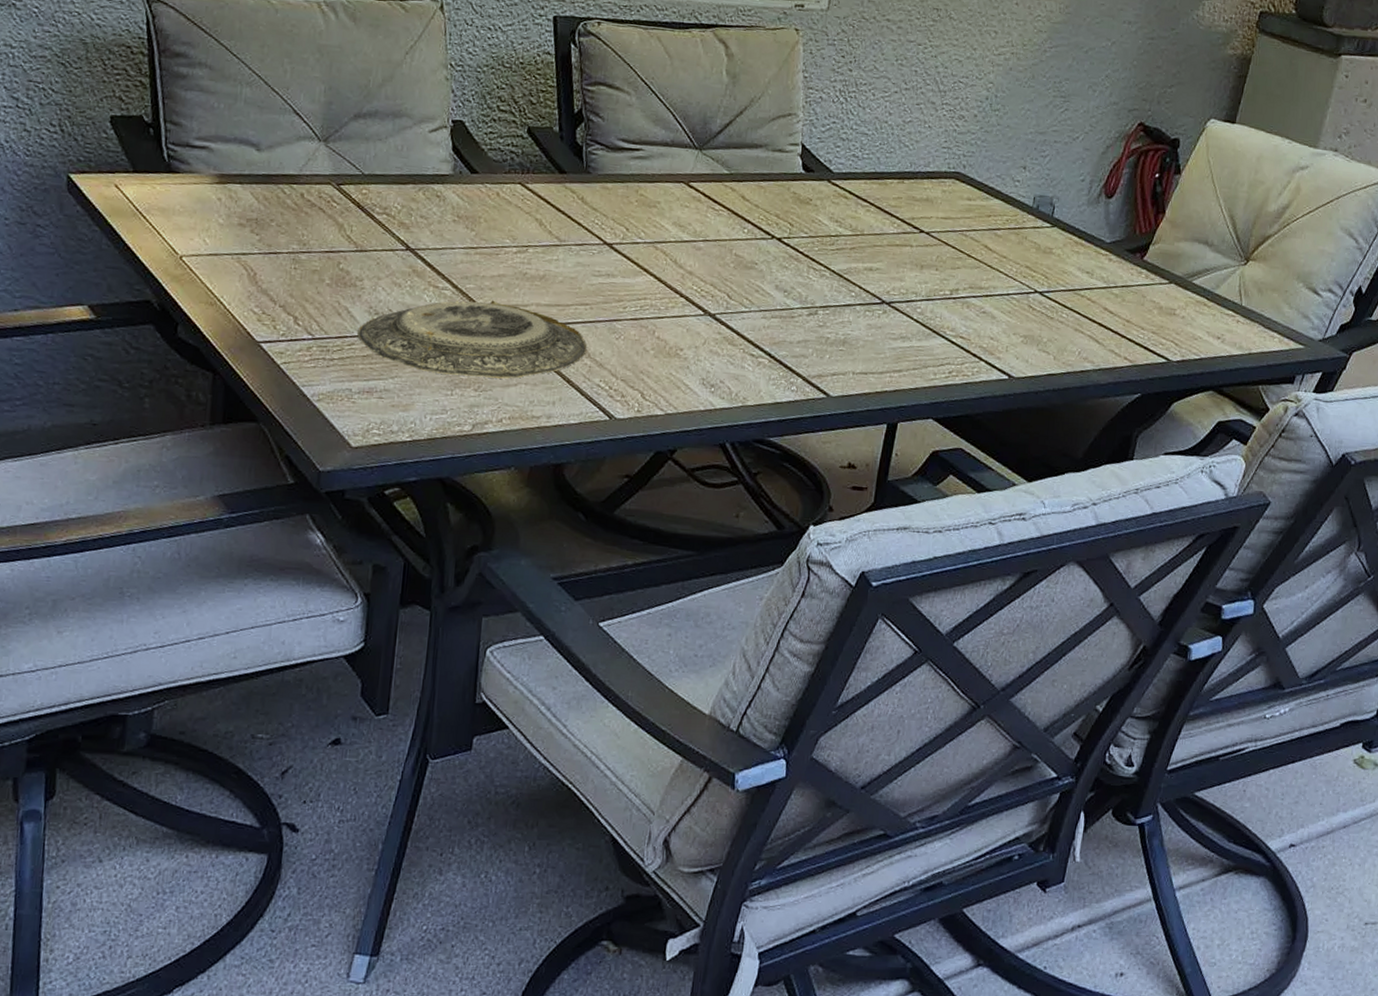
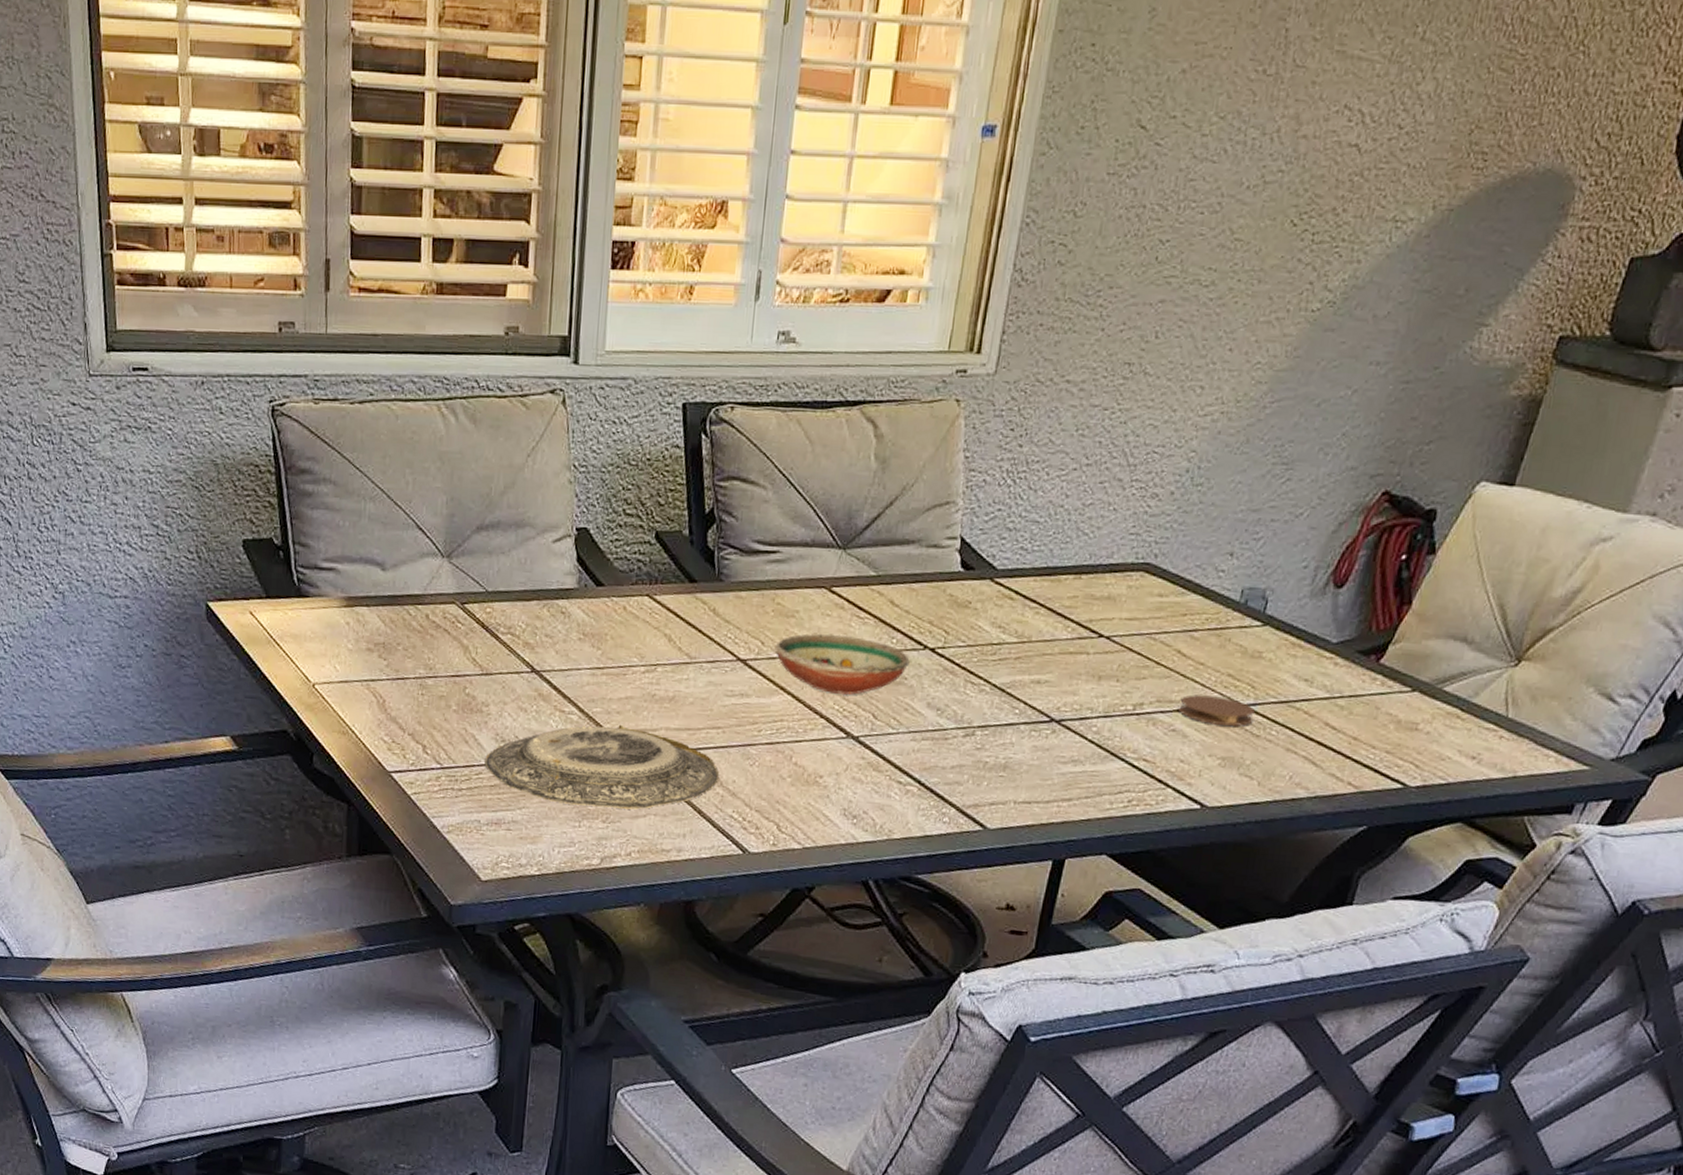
decorative bowl: none [638,222,760,278] -> present [775,634,910,696]
coaster: none [988,282,1048,311] -> present [1179,694,1255,727]

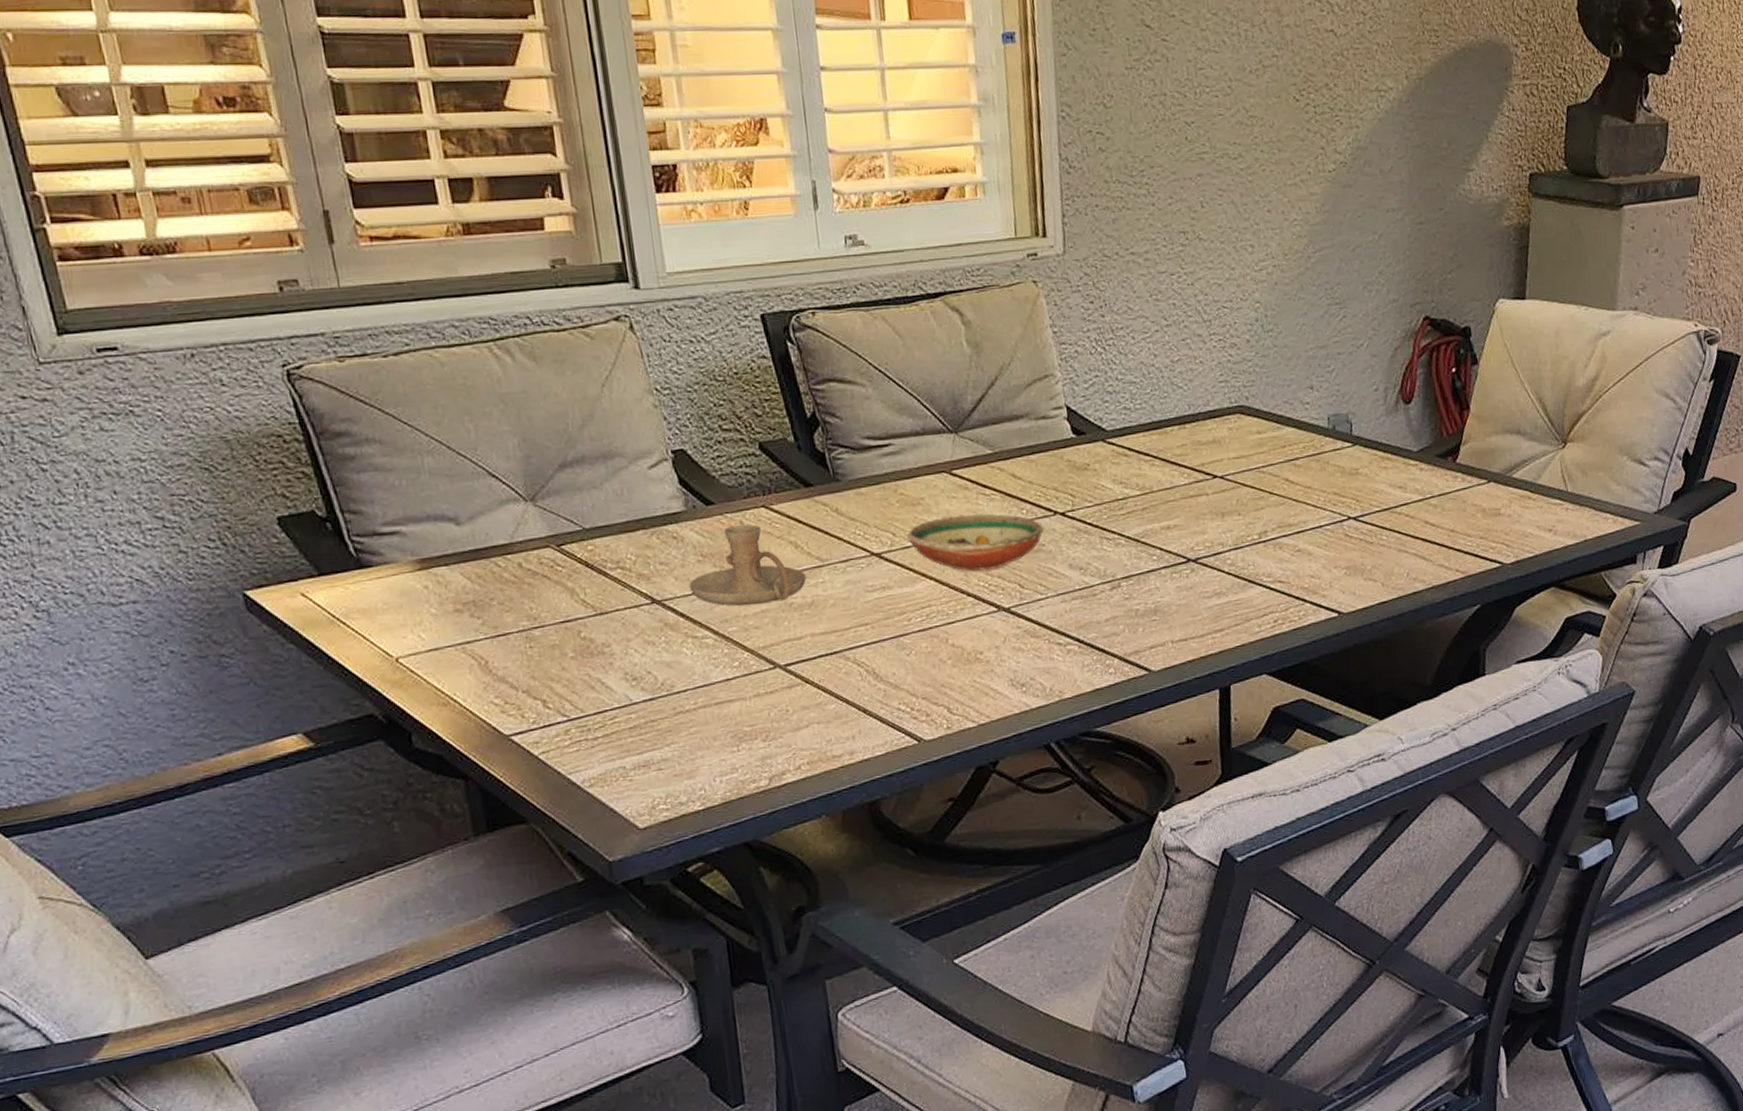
plate: present [484,724,720,810] -> none [617,639,878,731]
candle holder: none [566,610,673,691] -> present [689,524,807,606]
coaster: present [1179,694,1255,727] -> none [1298,513,1365,540]

